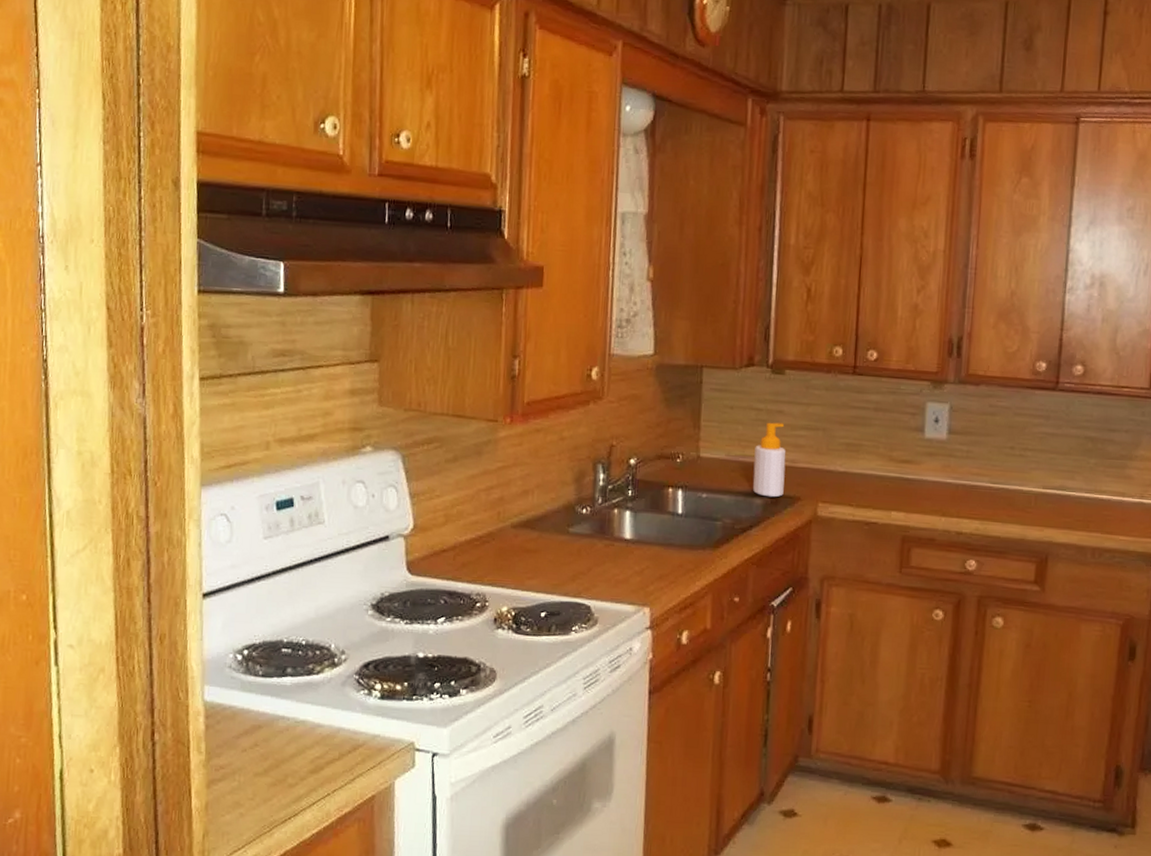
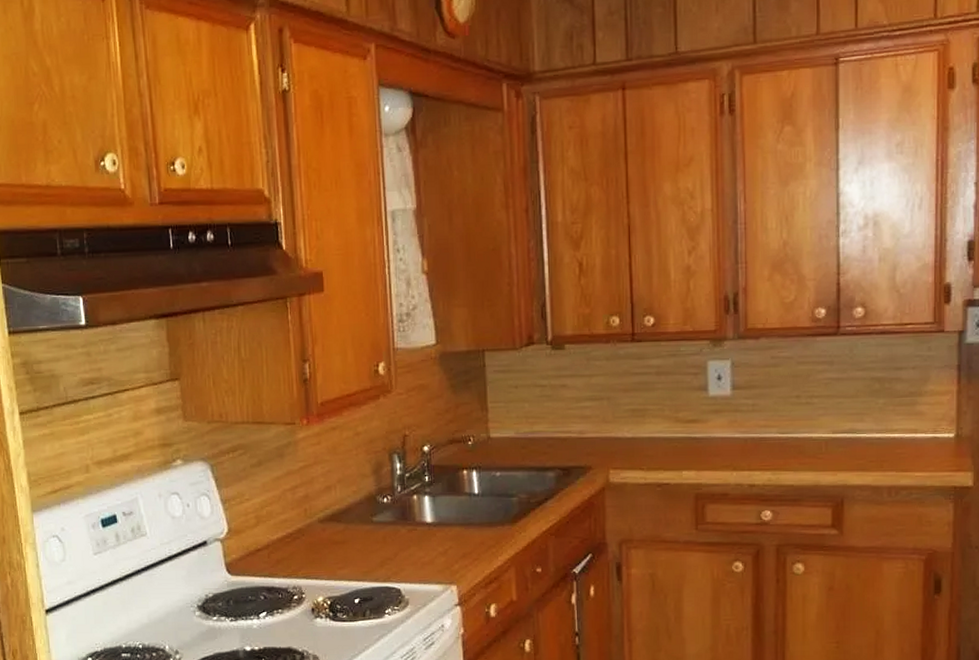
soap bottle: present [753,422,787,498] -> none [542,396,575,469]

